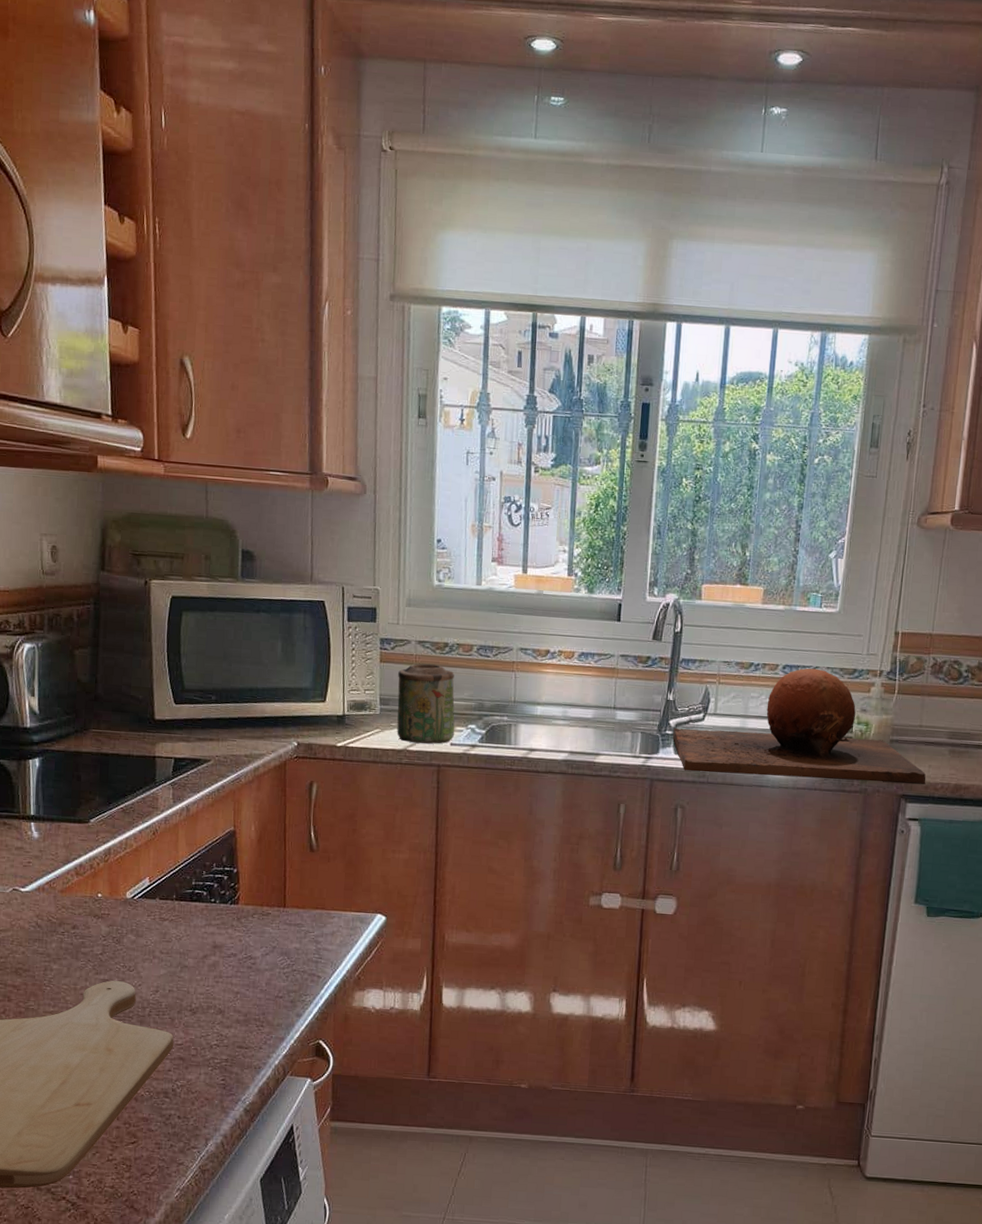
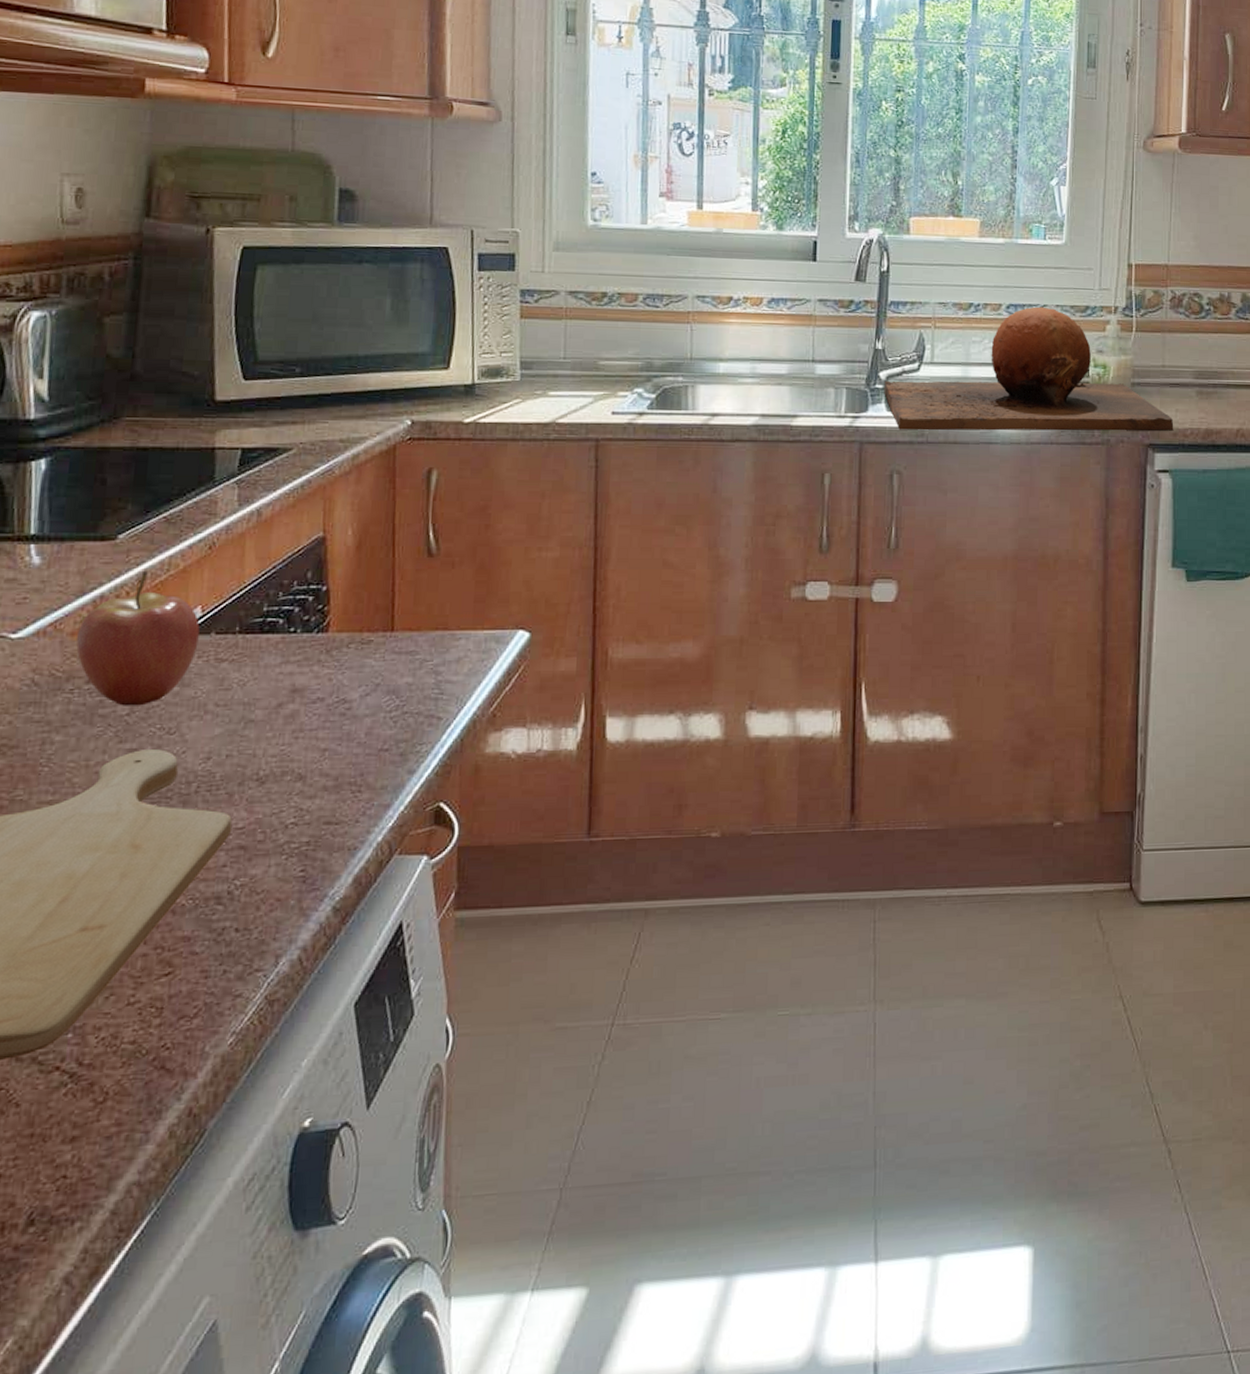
fruit: none [64,848,148,949] -> present [75,572,200,706]
canister: present [396,663,455,744] -> none [542,317,617,414]

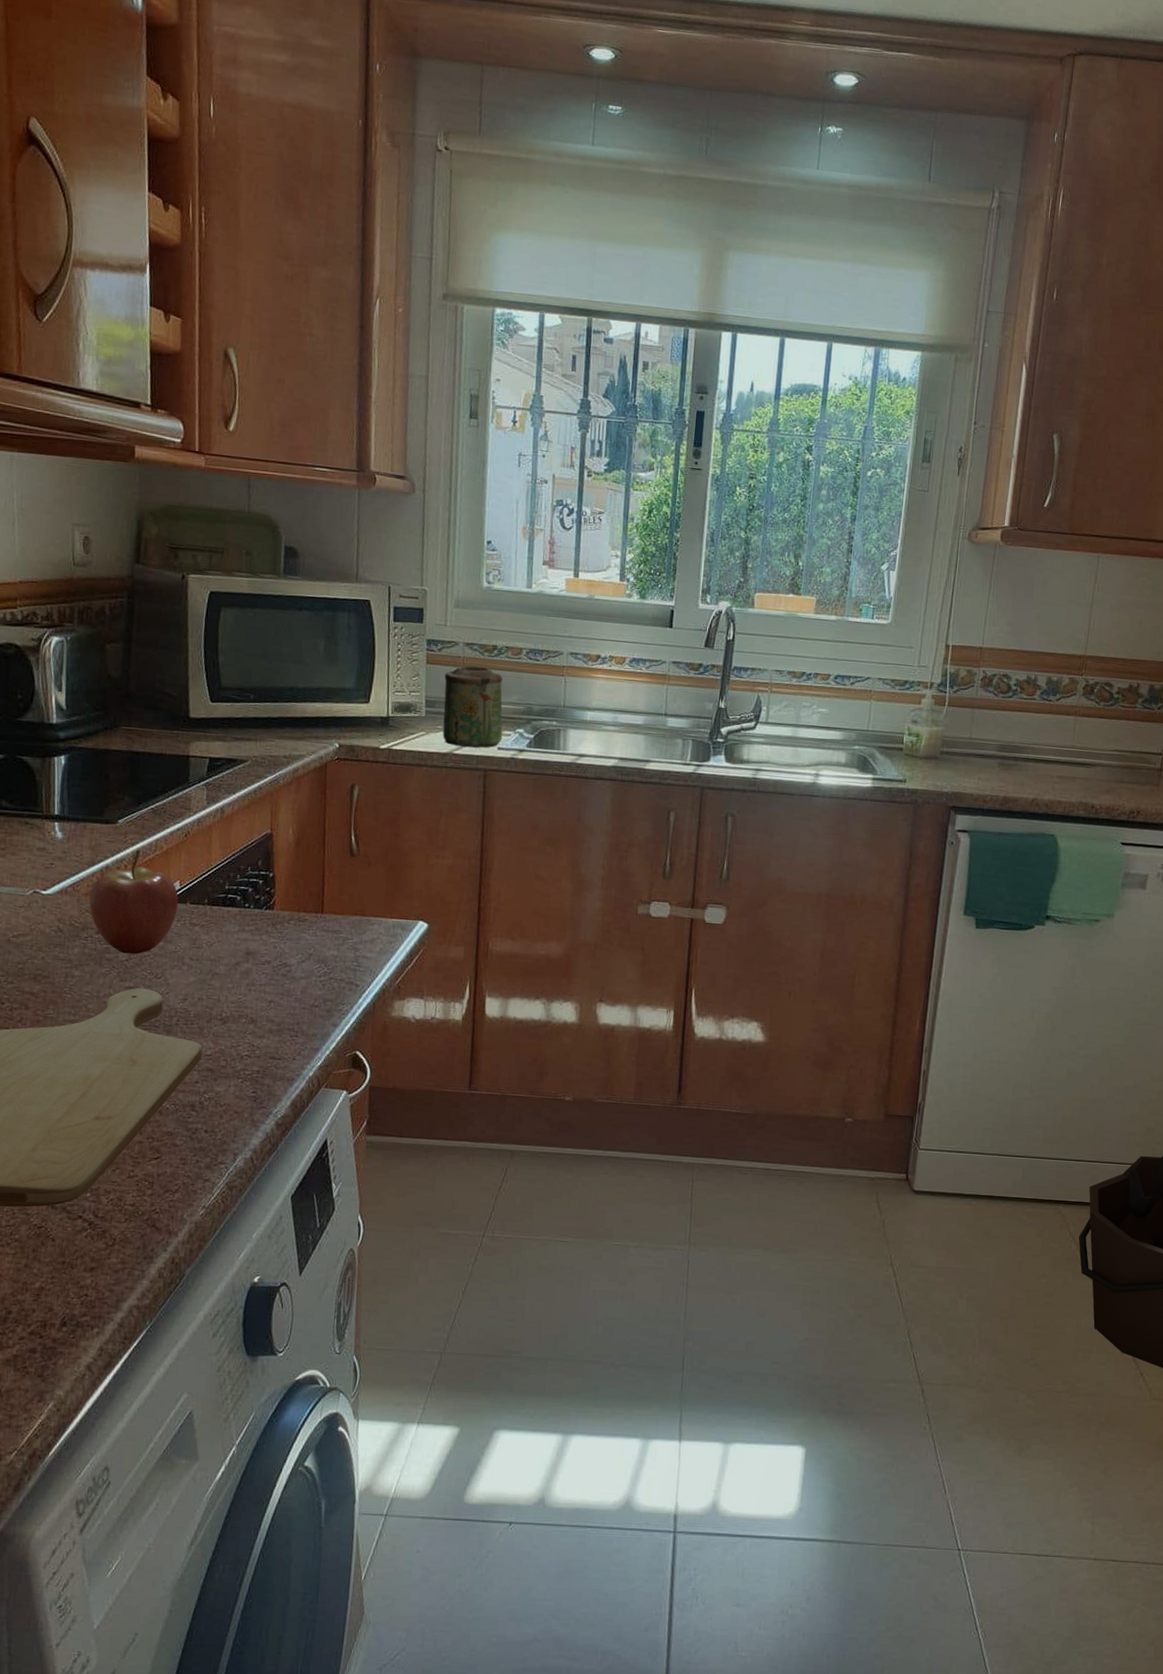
canister: none [542,317,617,414] -> present [442,665,503,748]
chopping board: present [884,306,1174,431] -> none [724,678,976,796]

